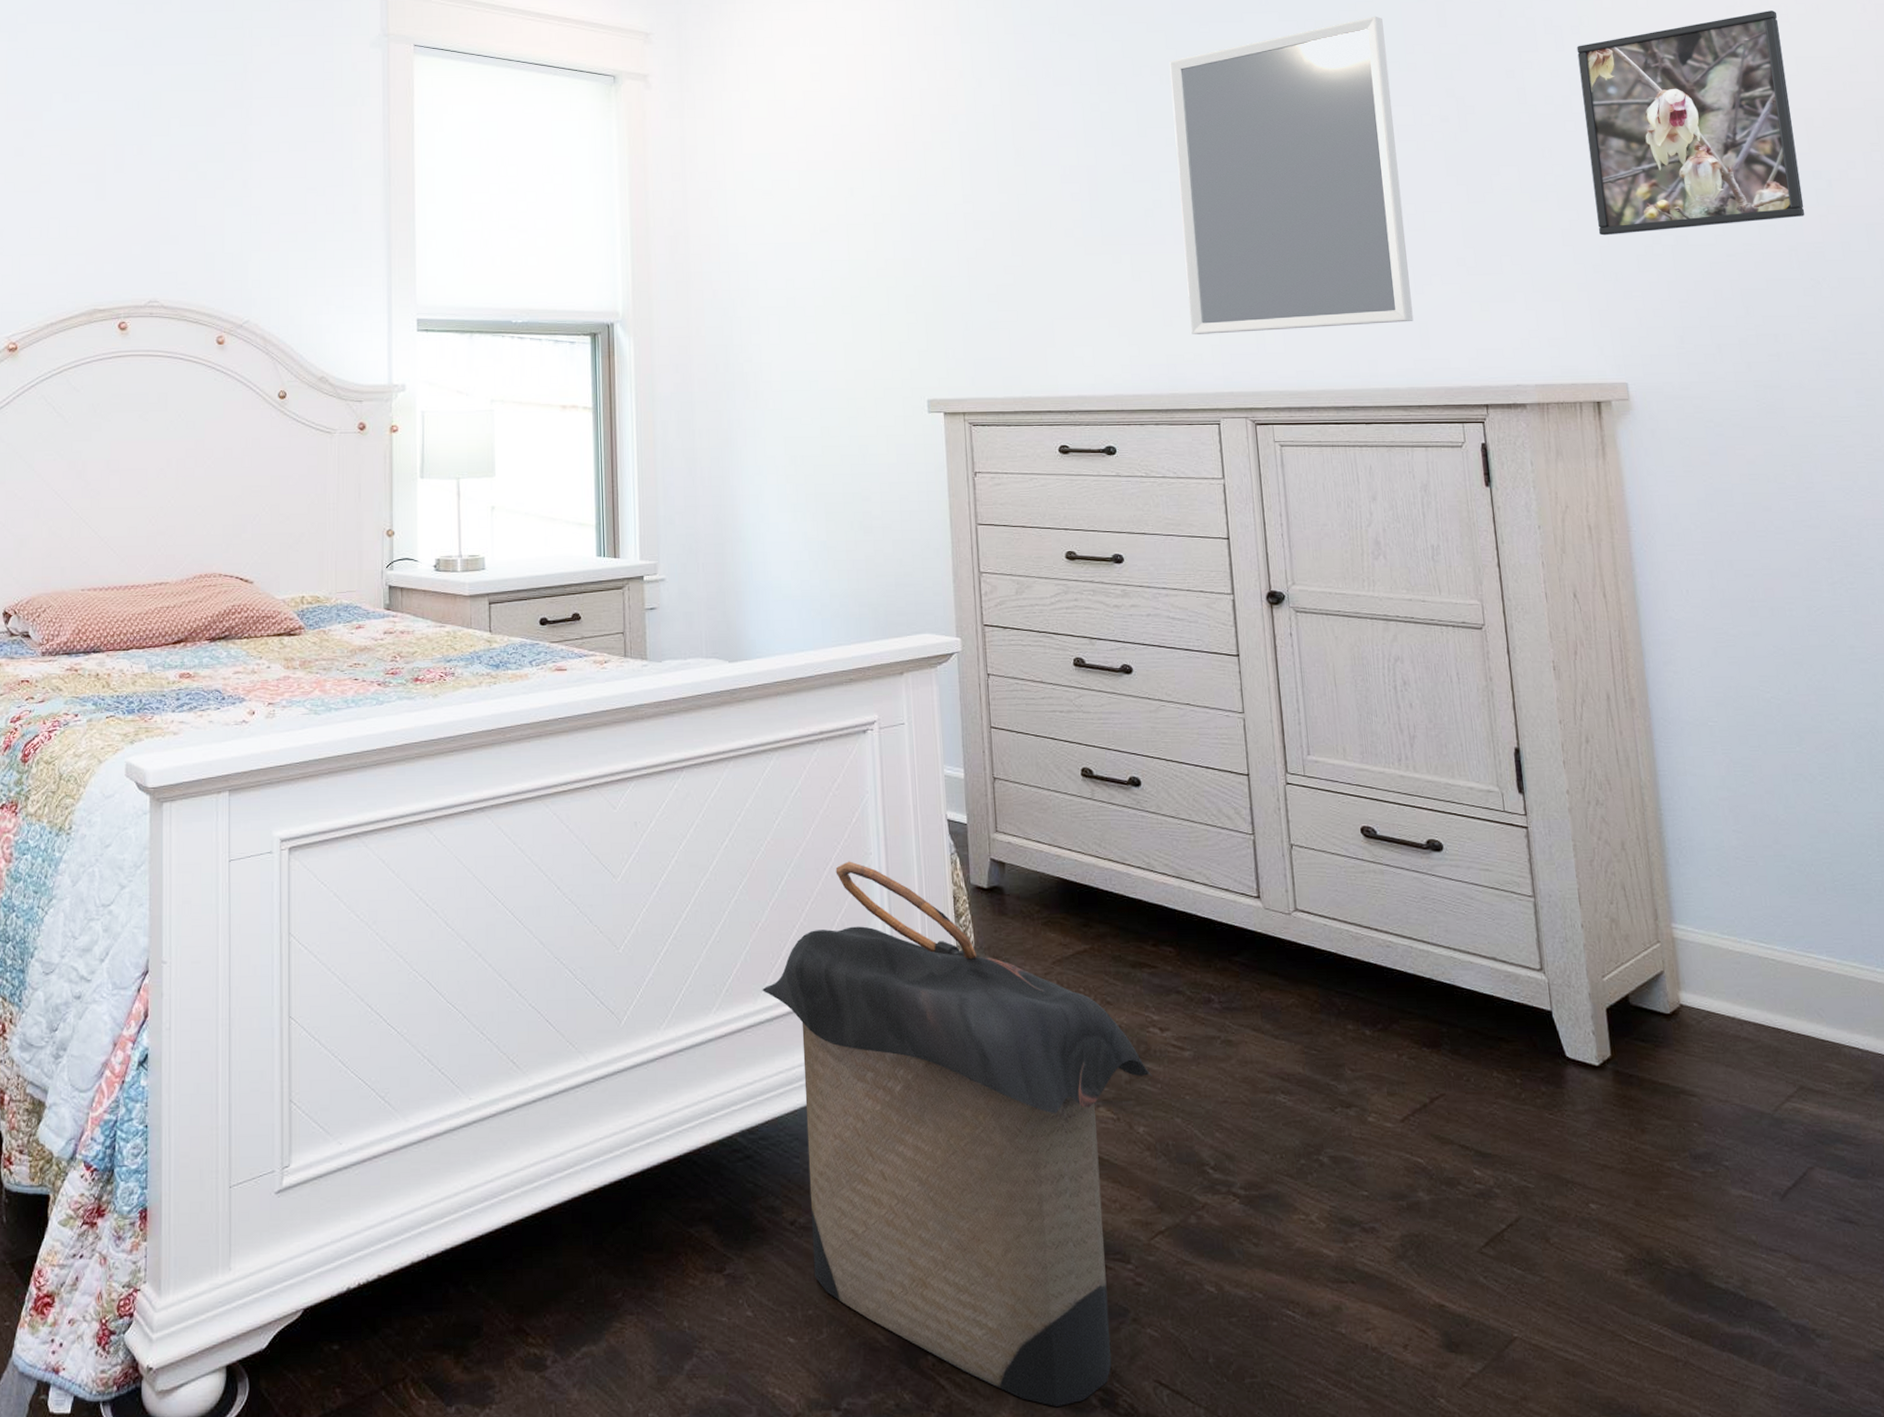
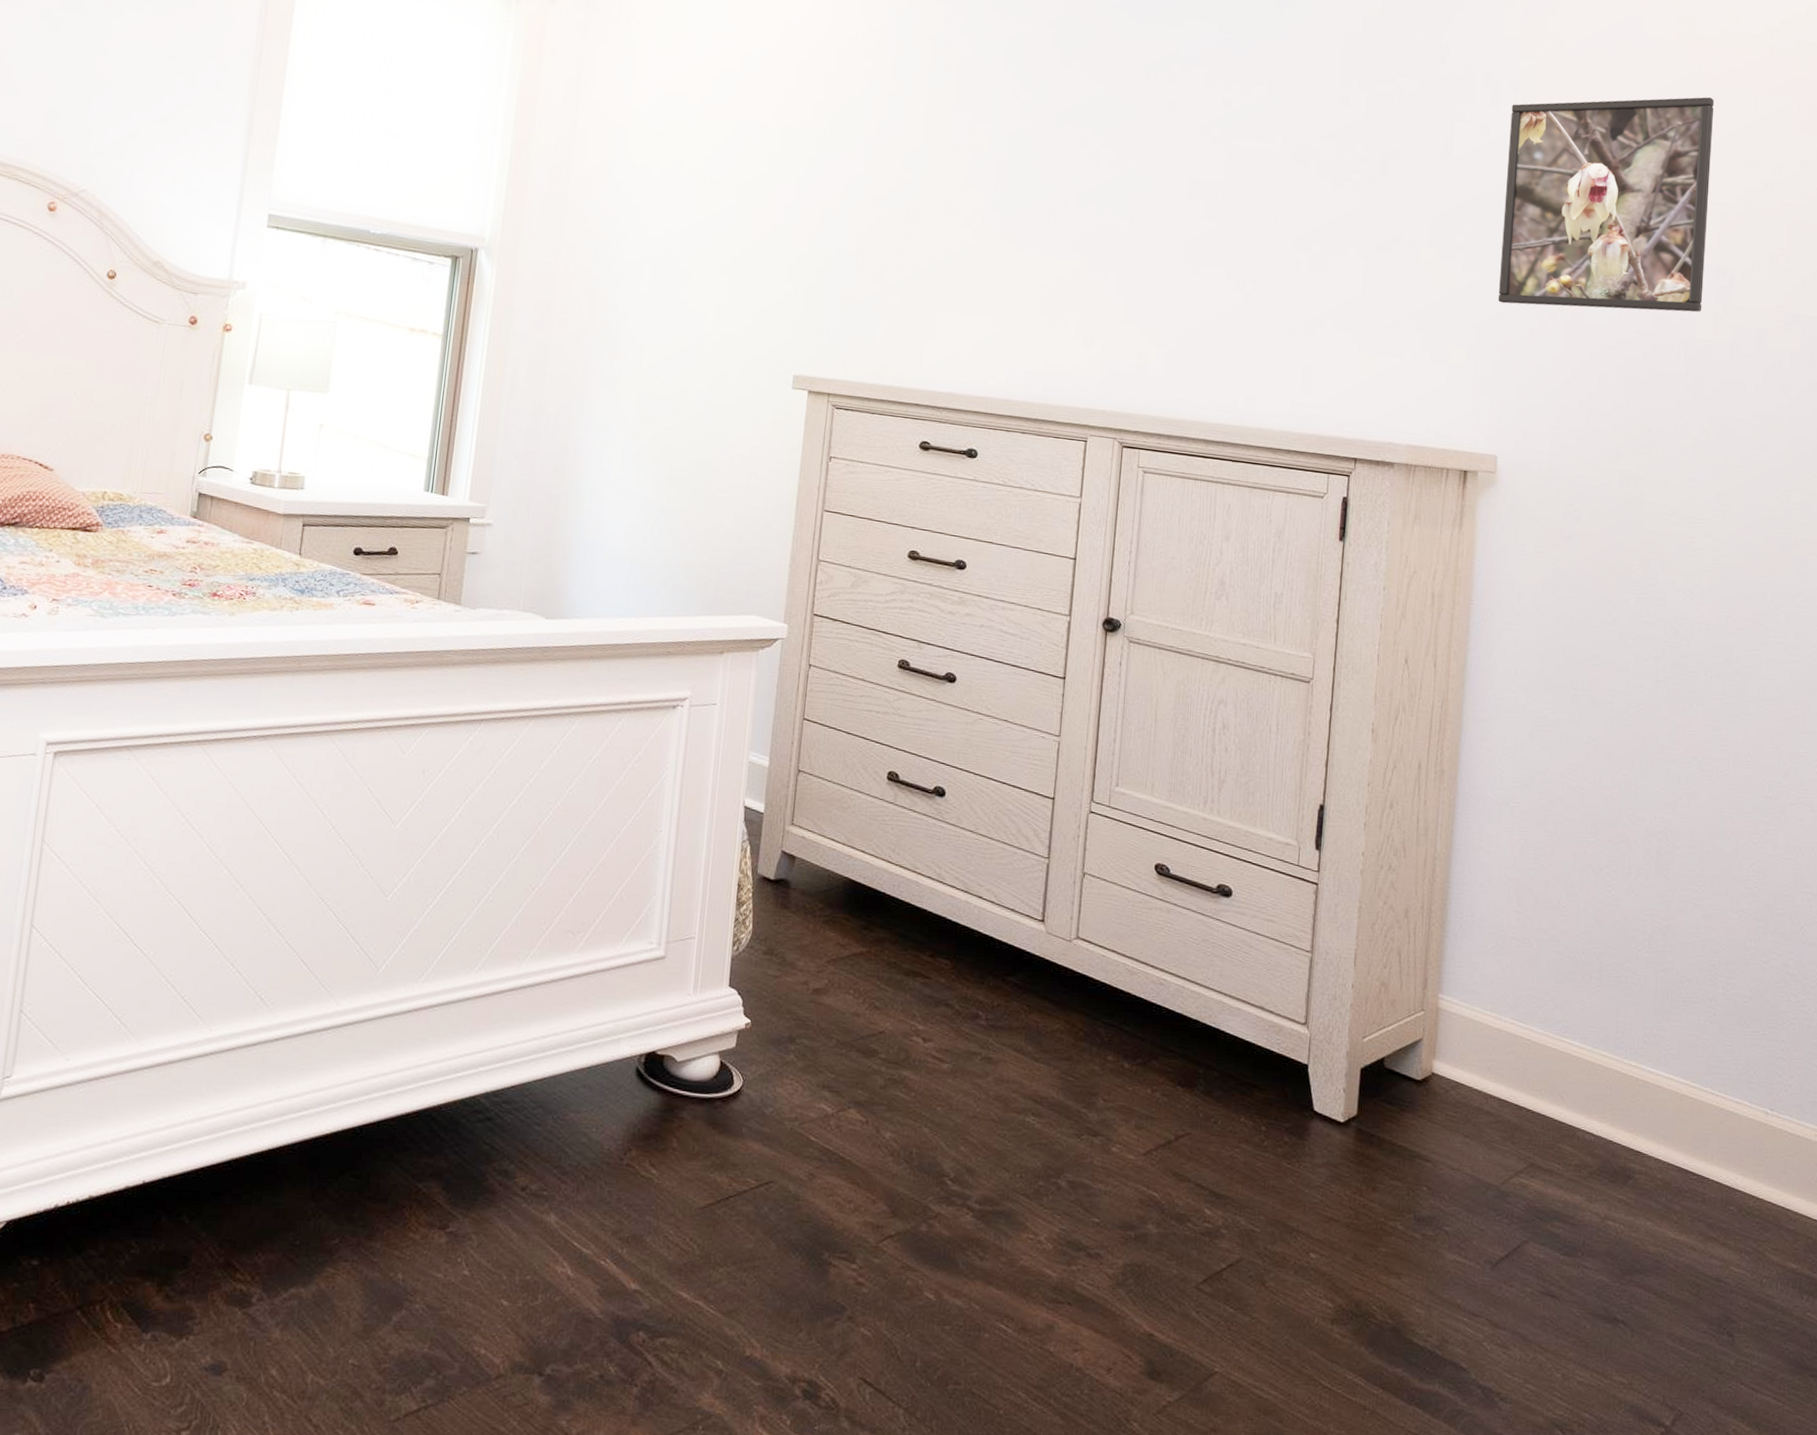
laundry hamper: present [762,861,1153,1408] -> none [528,836,908,1394]
home mirror: present [1169,16,1414,334] -> none [1074,41,1324,364]

